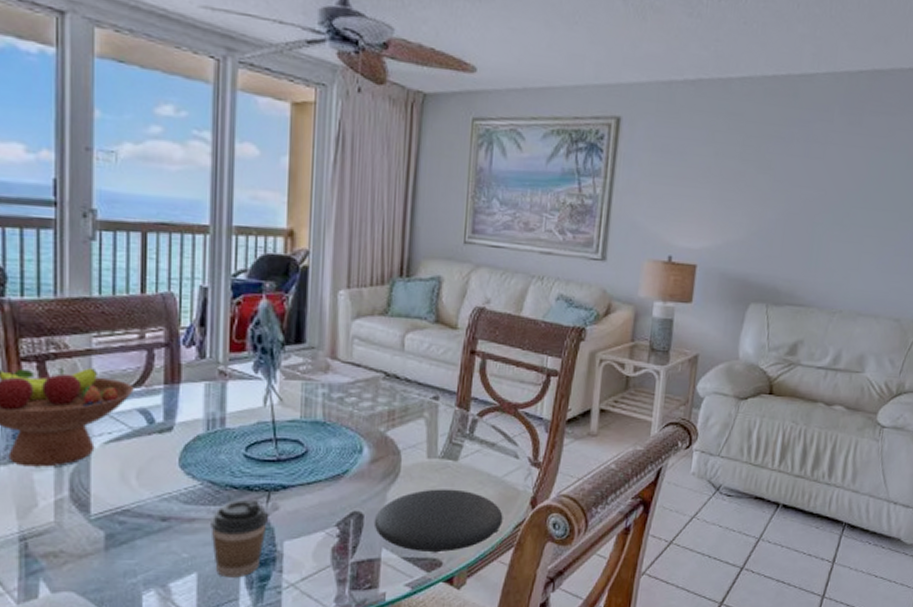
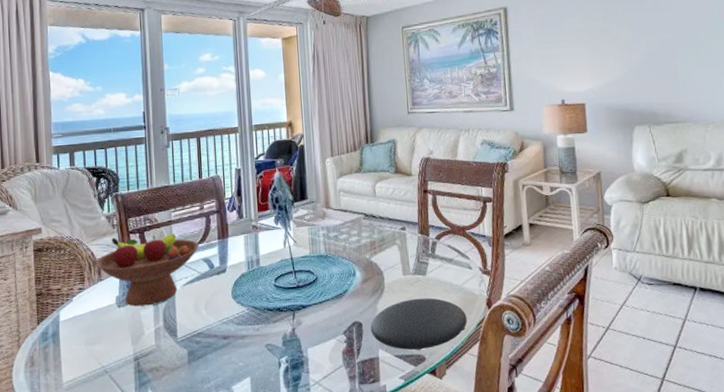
coffee cup: present [211,499,268,578] -> none [256,317,295,380]

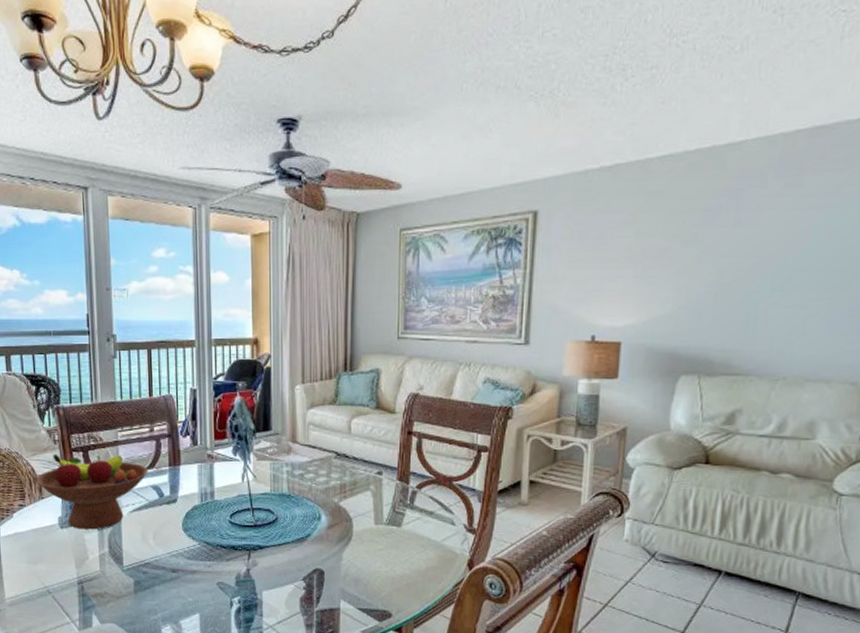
plate: present [370,298,467,350] -> none [333,551,443,605]

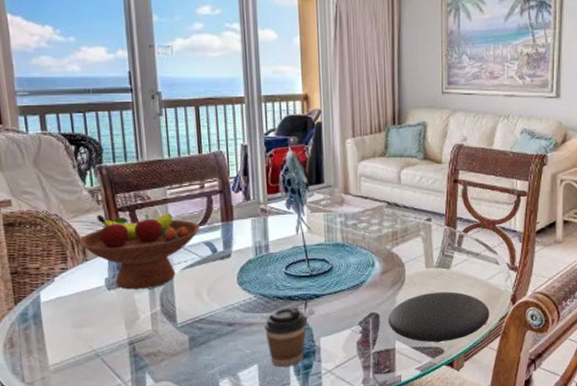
coffee cup: none [207,556,249,619] -> present [264,306,307,367]
plate: none [333,551,443,605] -> present [387,291,490,342]

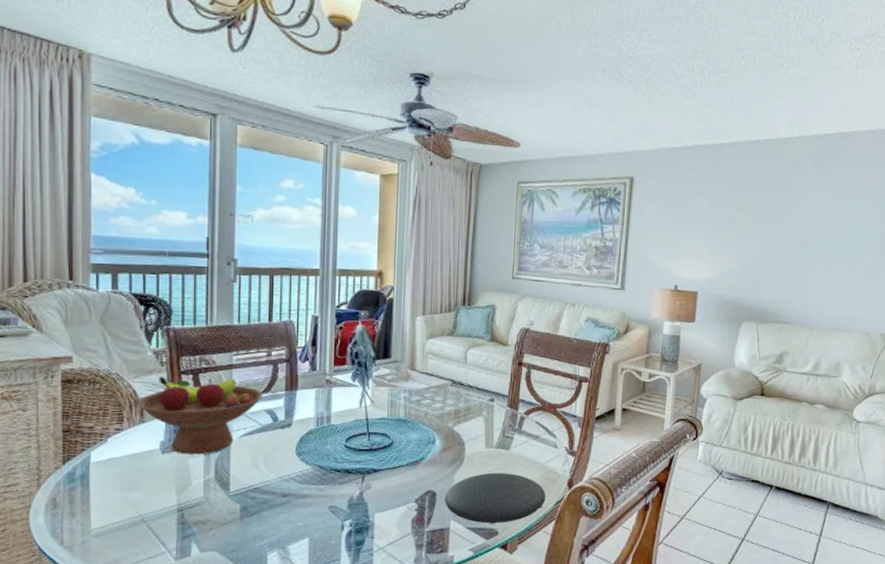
coffee cup: present [264,306,307,367] -> none [319,480,363,542]

